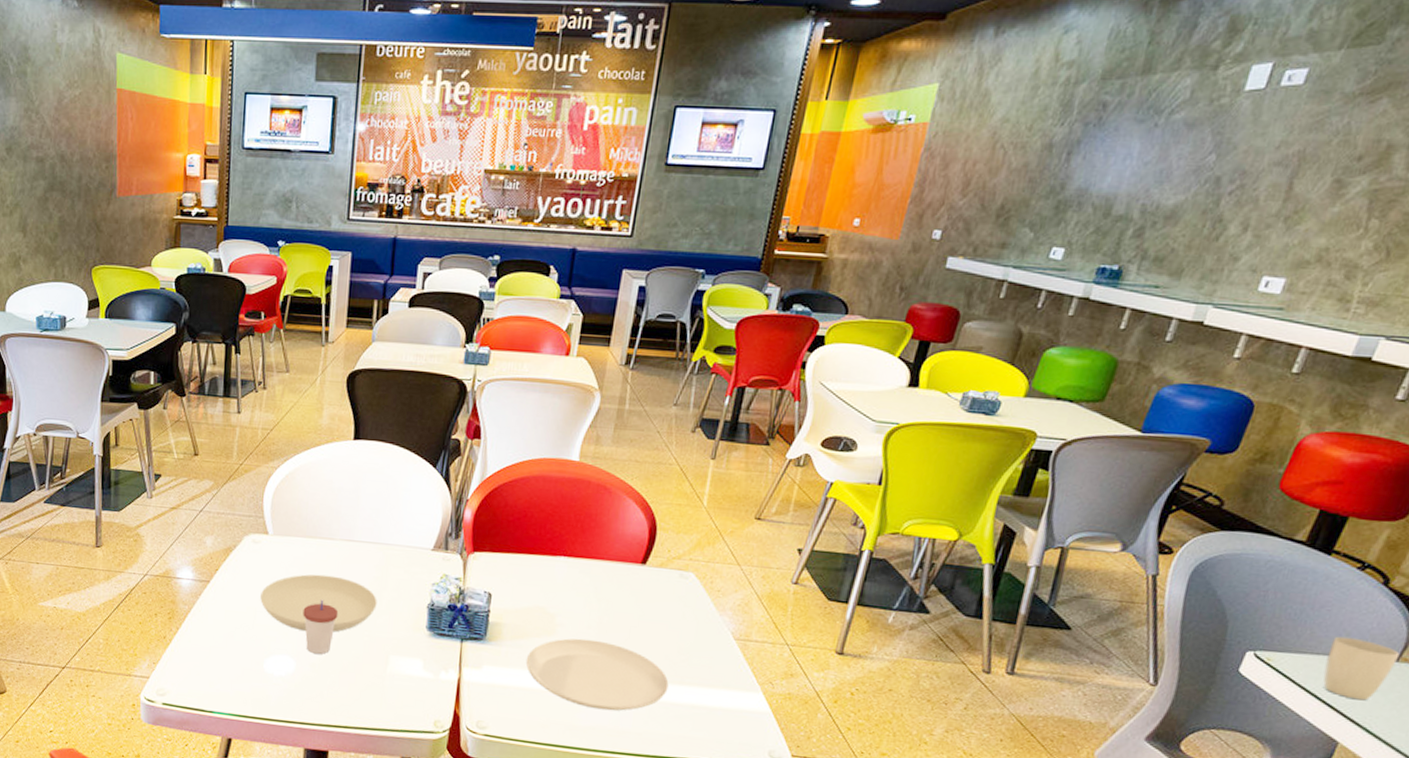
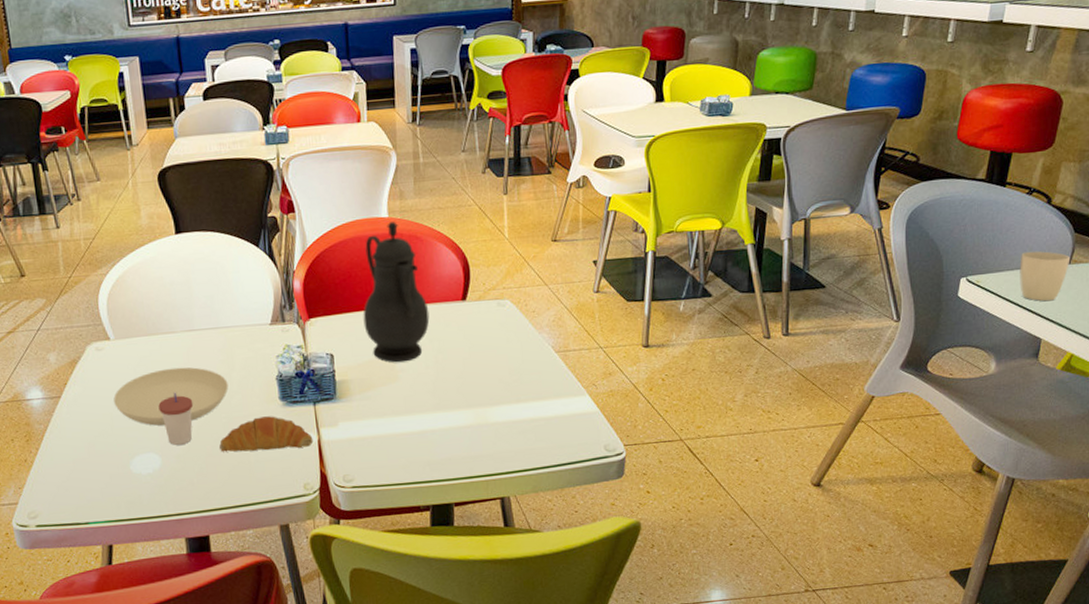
croissant: none [356,642,454,684] -> present [219,416,314,452]
plate: present [525,638,669,711] -> none [376,377,508,441]
coffeepot: none [529,467,603,616] -> present [363,222,430,362]

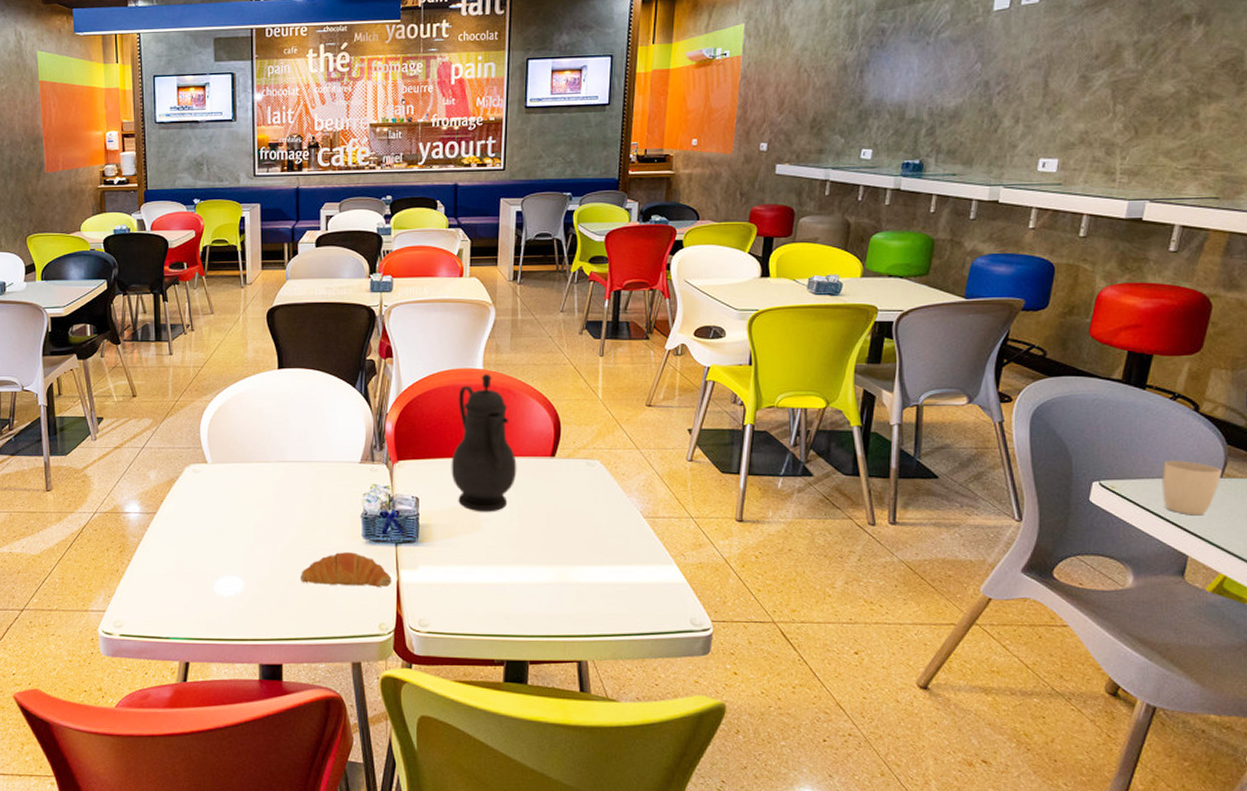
saucer: present [113,367,229,426] -> none [205,496,314,550]
cup: present [158,392,194,445] -> none [246,519,279,571]

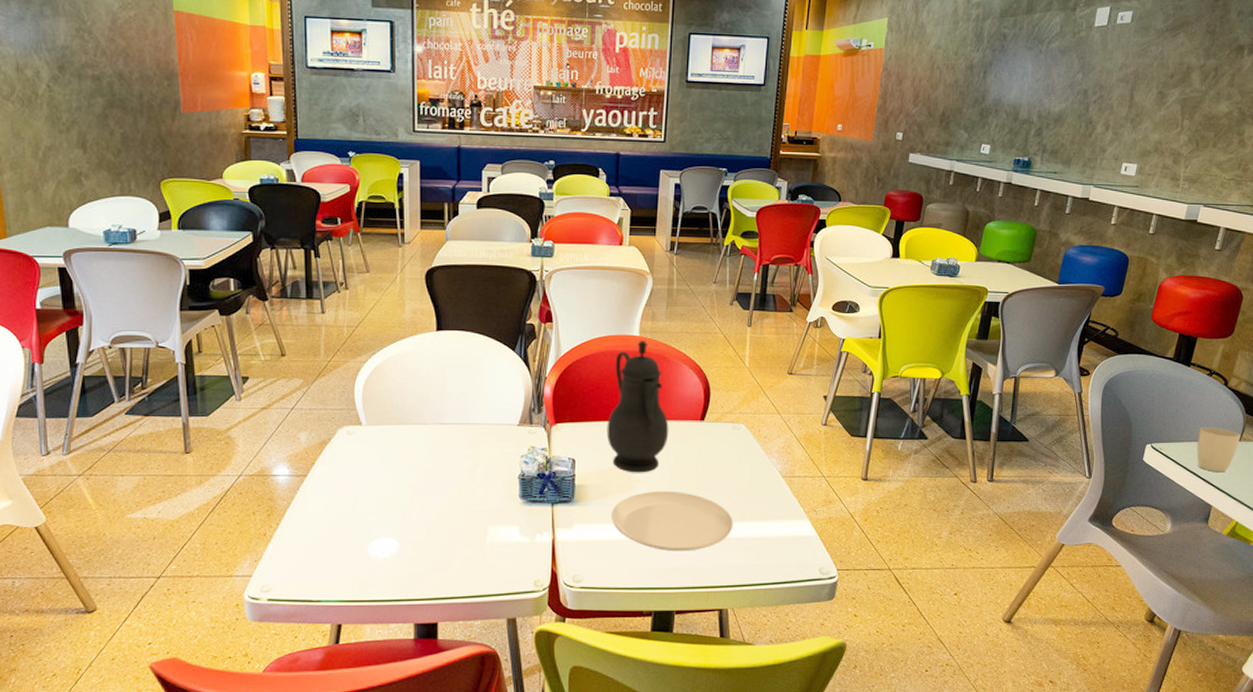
croissant: present [301,552,392,587] -> none [457,513,548,546]
plate: none [457,531,591,597] -> present [611,491,733,552]

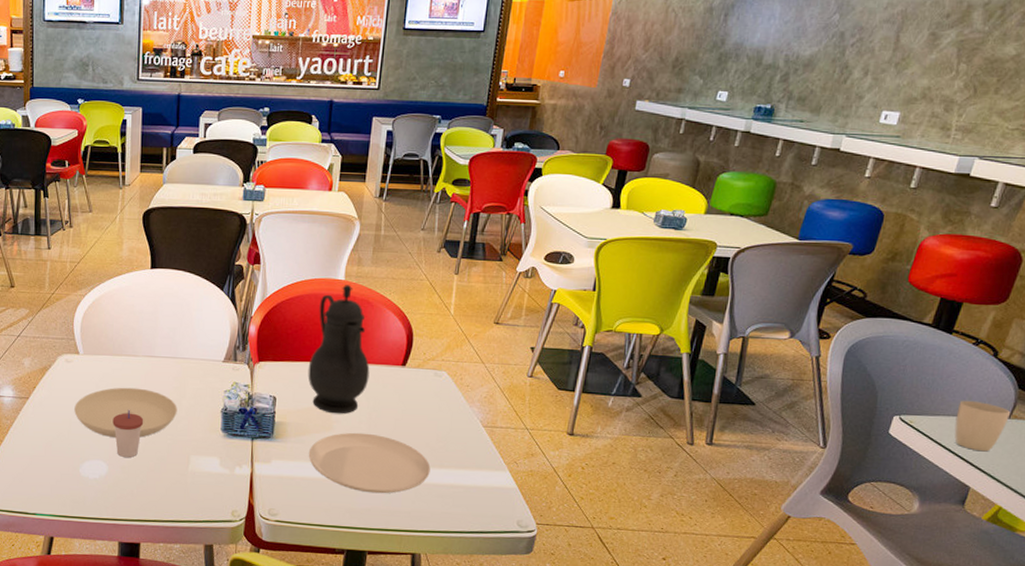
saucer: none [359,458,472,512] -> present [74,387,177,438]
cup: none [402,481,436,532] -> present [112,409,144,457]

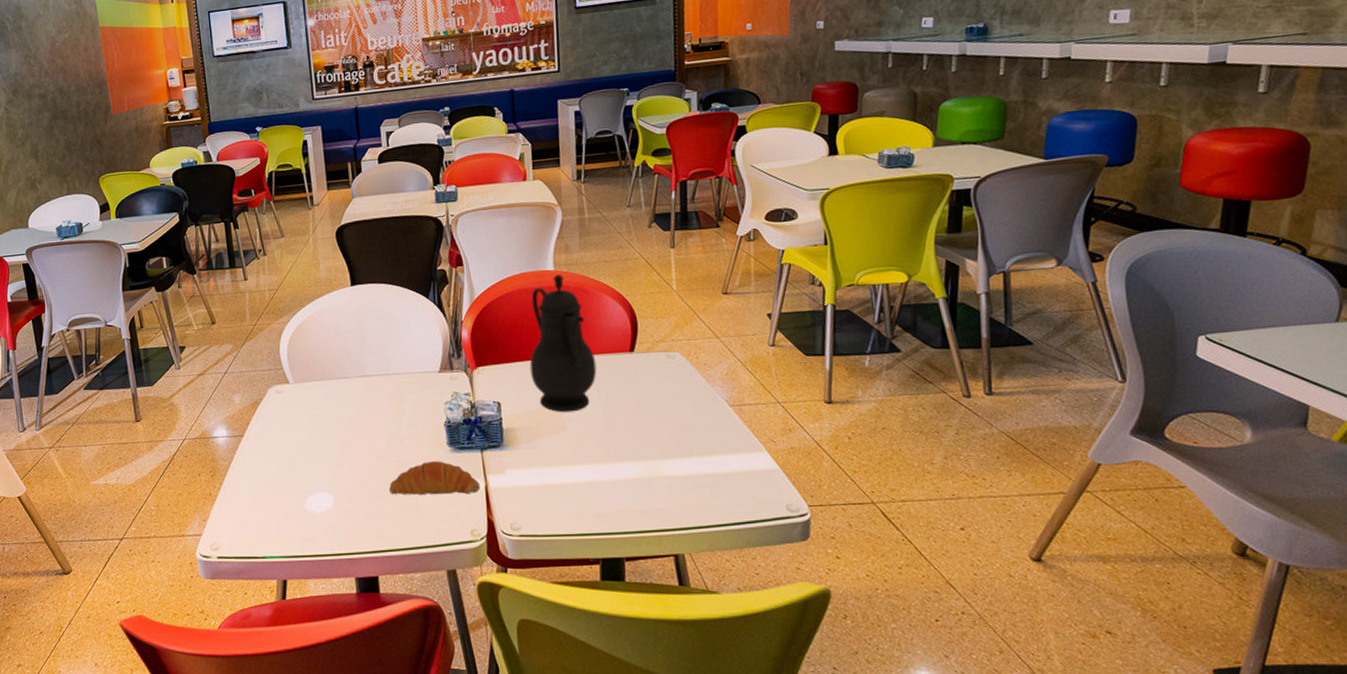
saucer: present [74,387,177,438] -> none [291,411,399,466]
cup: present [112,409,144,457] -> none [332,434,365,486]
croissant: none [161,443,247,478] -> present [389,461,481,495]
plate: present [308,432,431,494] -> none [543,428,680,493]
cup: present [954,400,1011,452] -> none [1272,307,1339,364]

